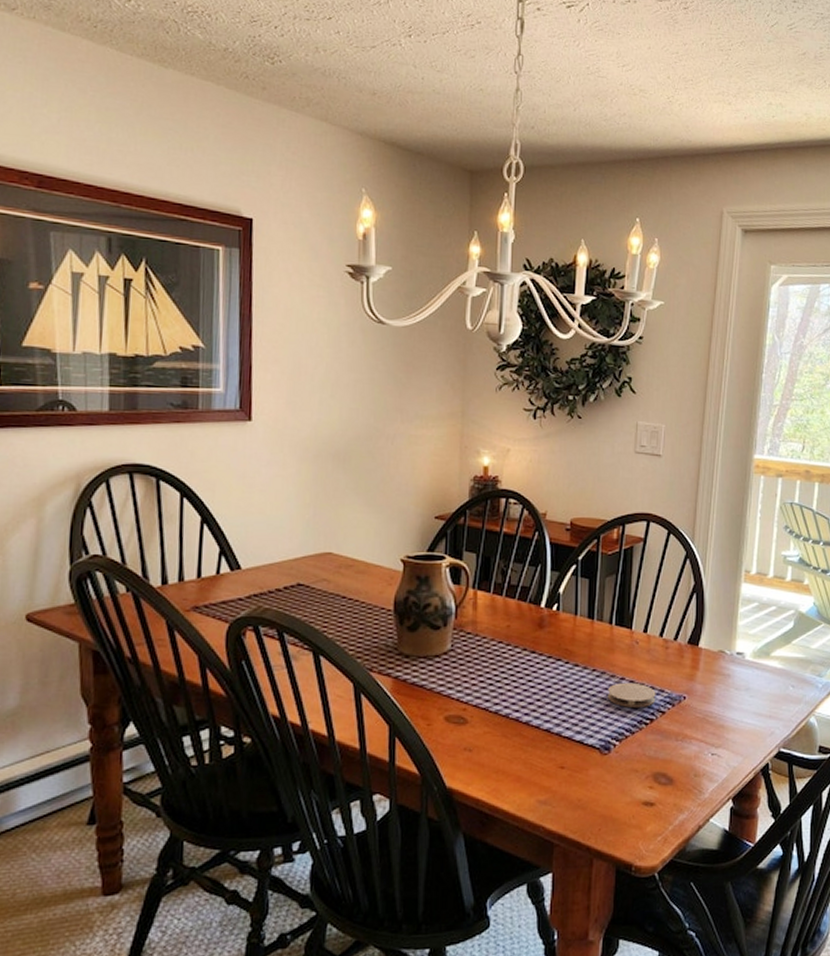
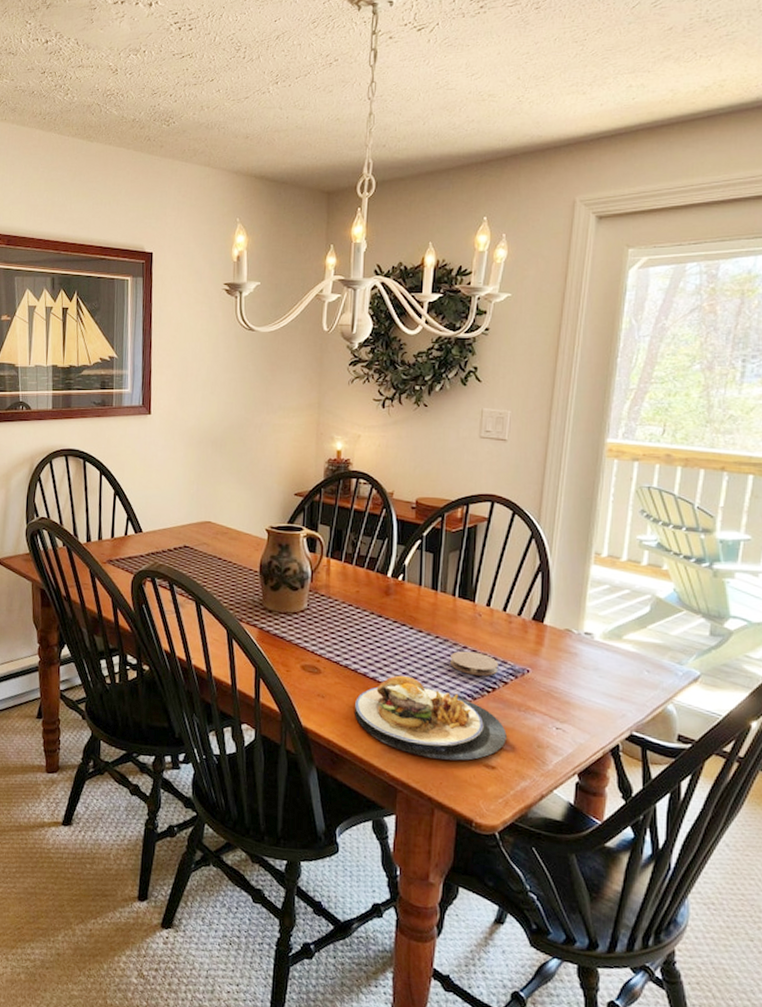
plate: none [506,716,665,804] -> present [355,675,507,761]

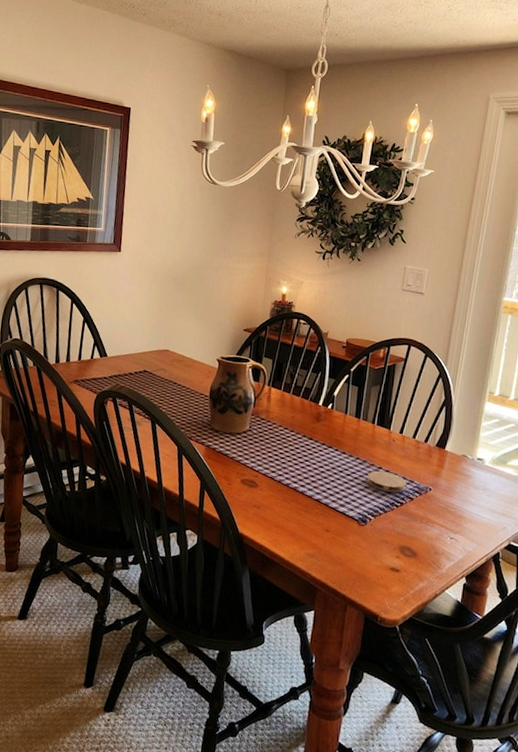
plate: present [355,675,507,761] -> none [285,490,410,564]

